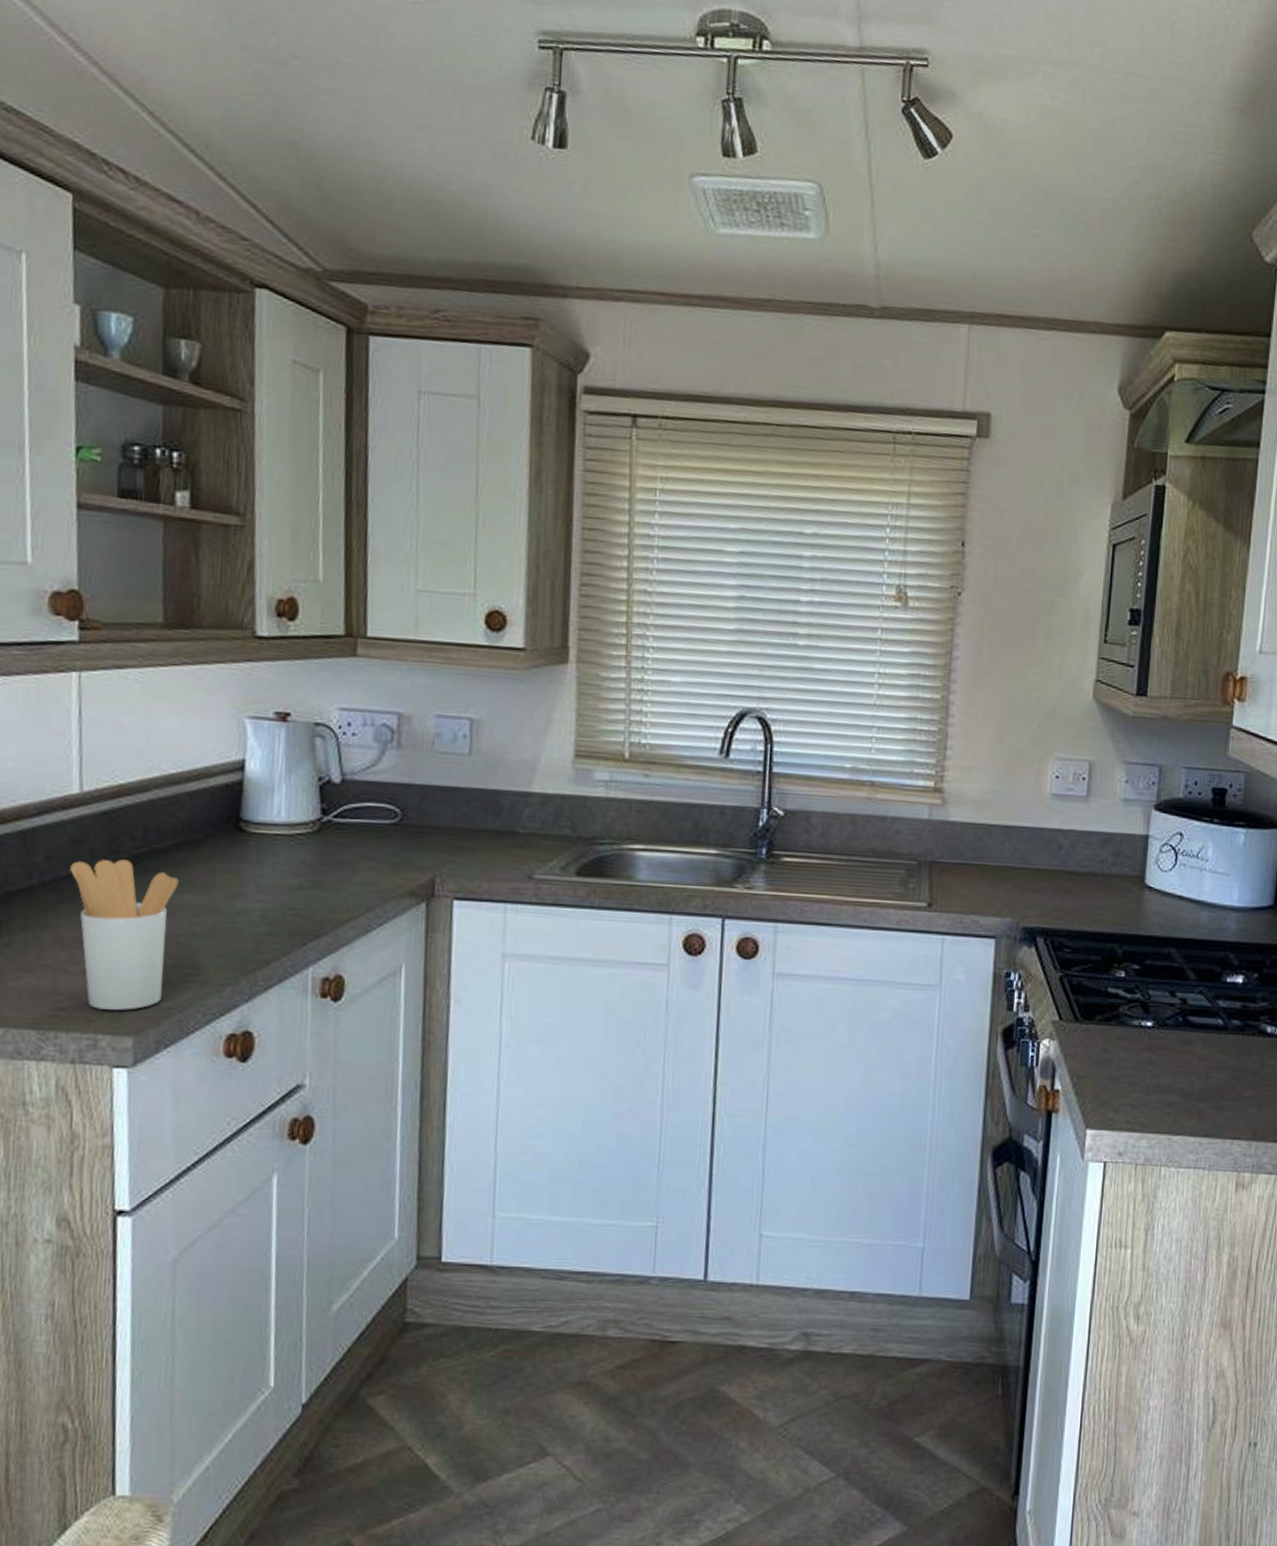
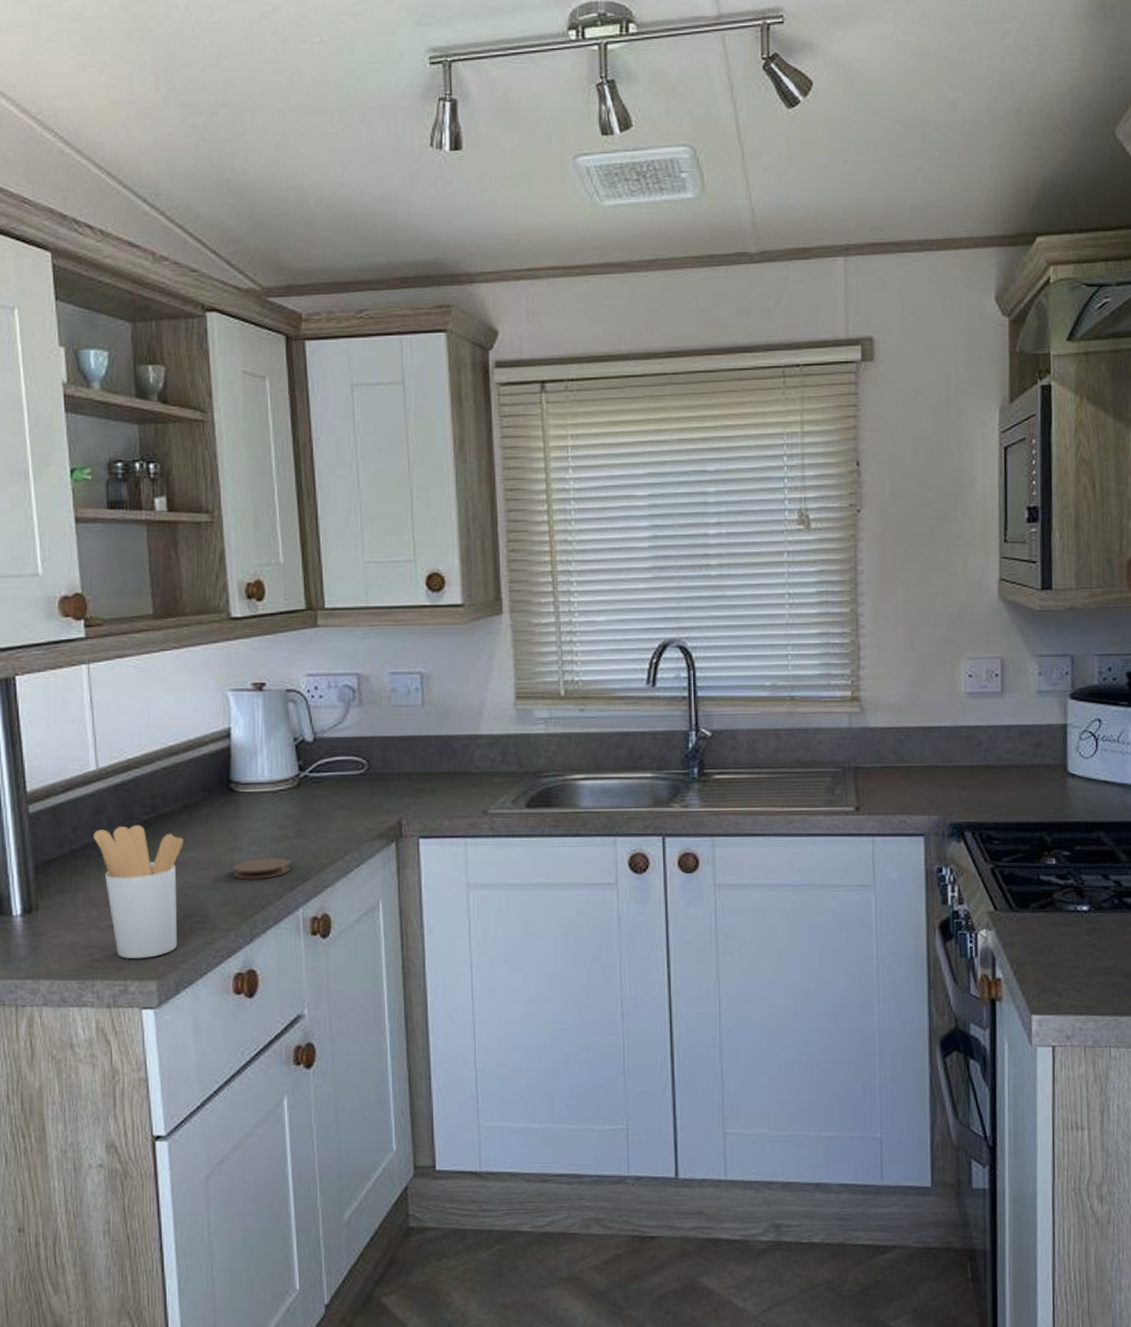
coaster: none [234,907,303,931] -> present [232,857,291,880]

